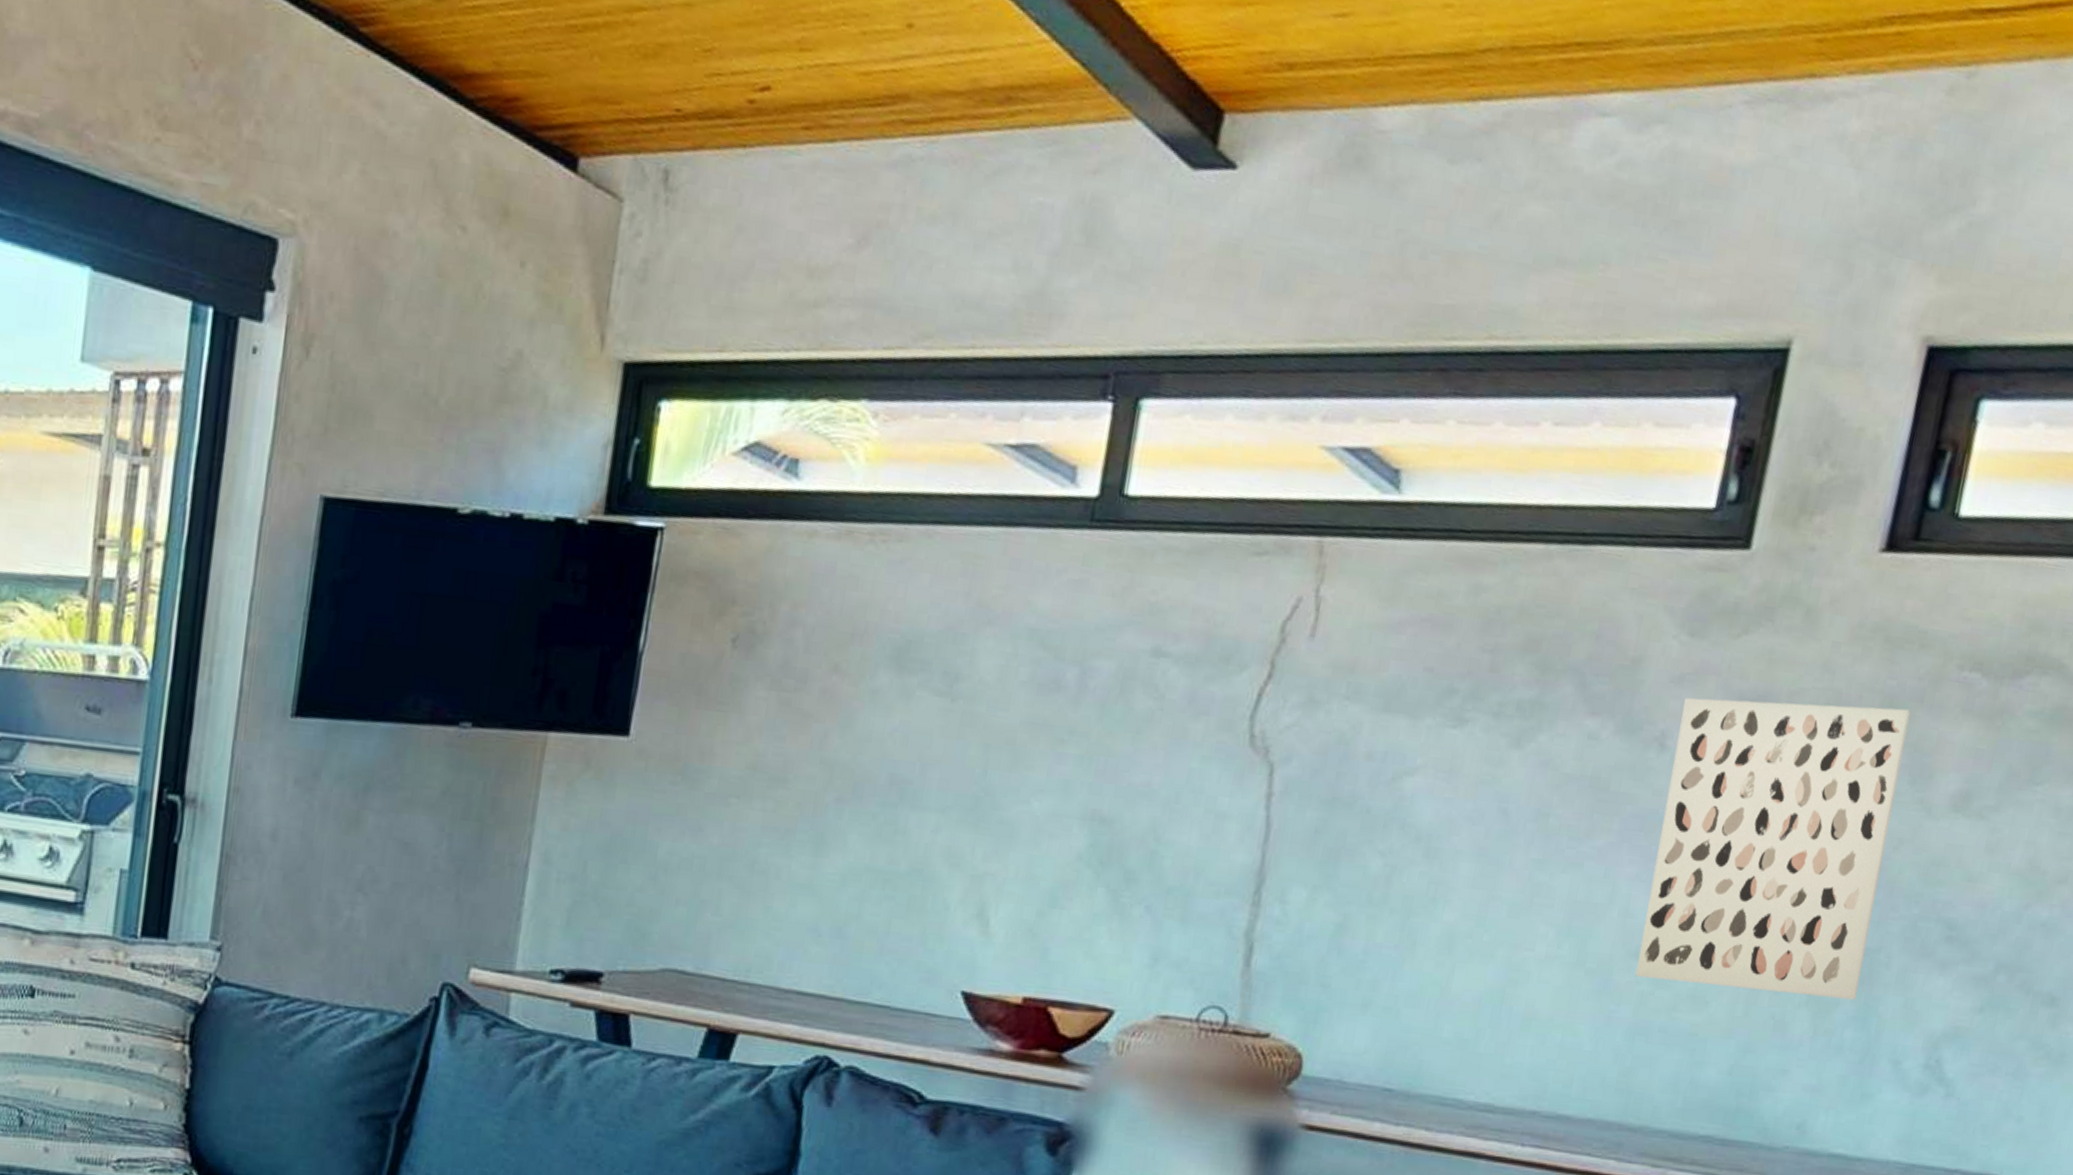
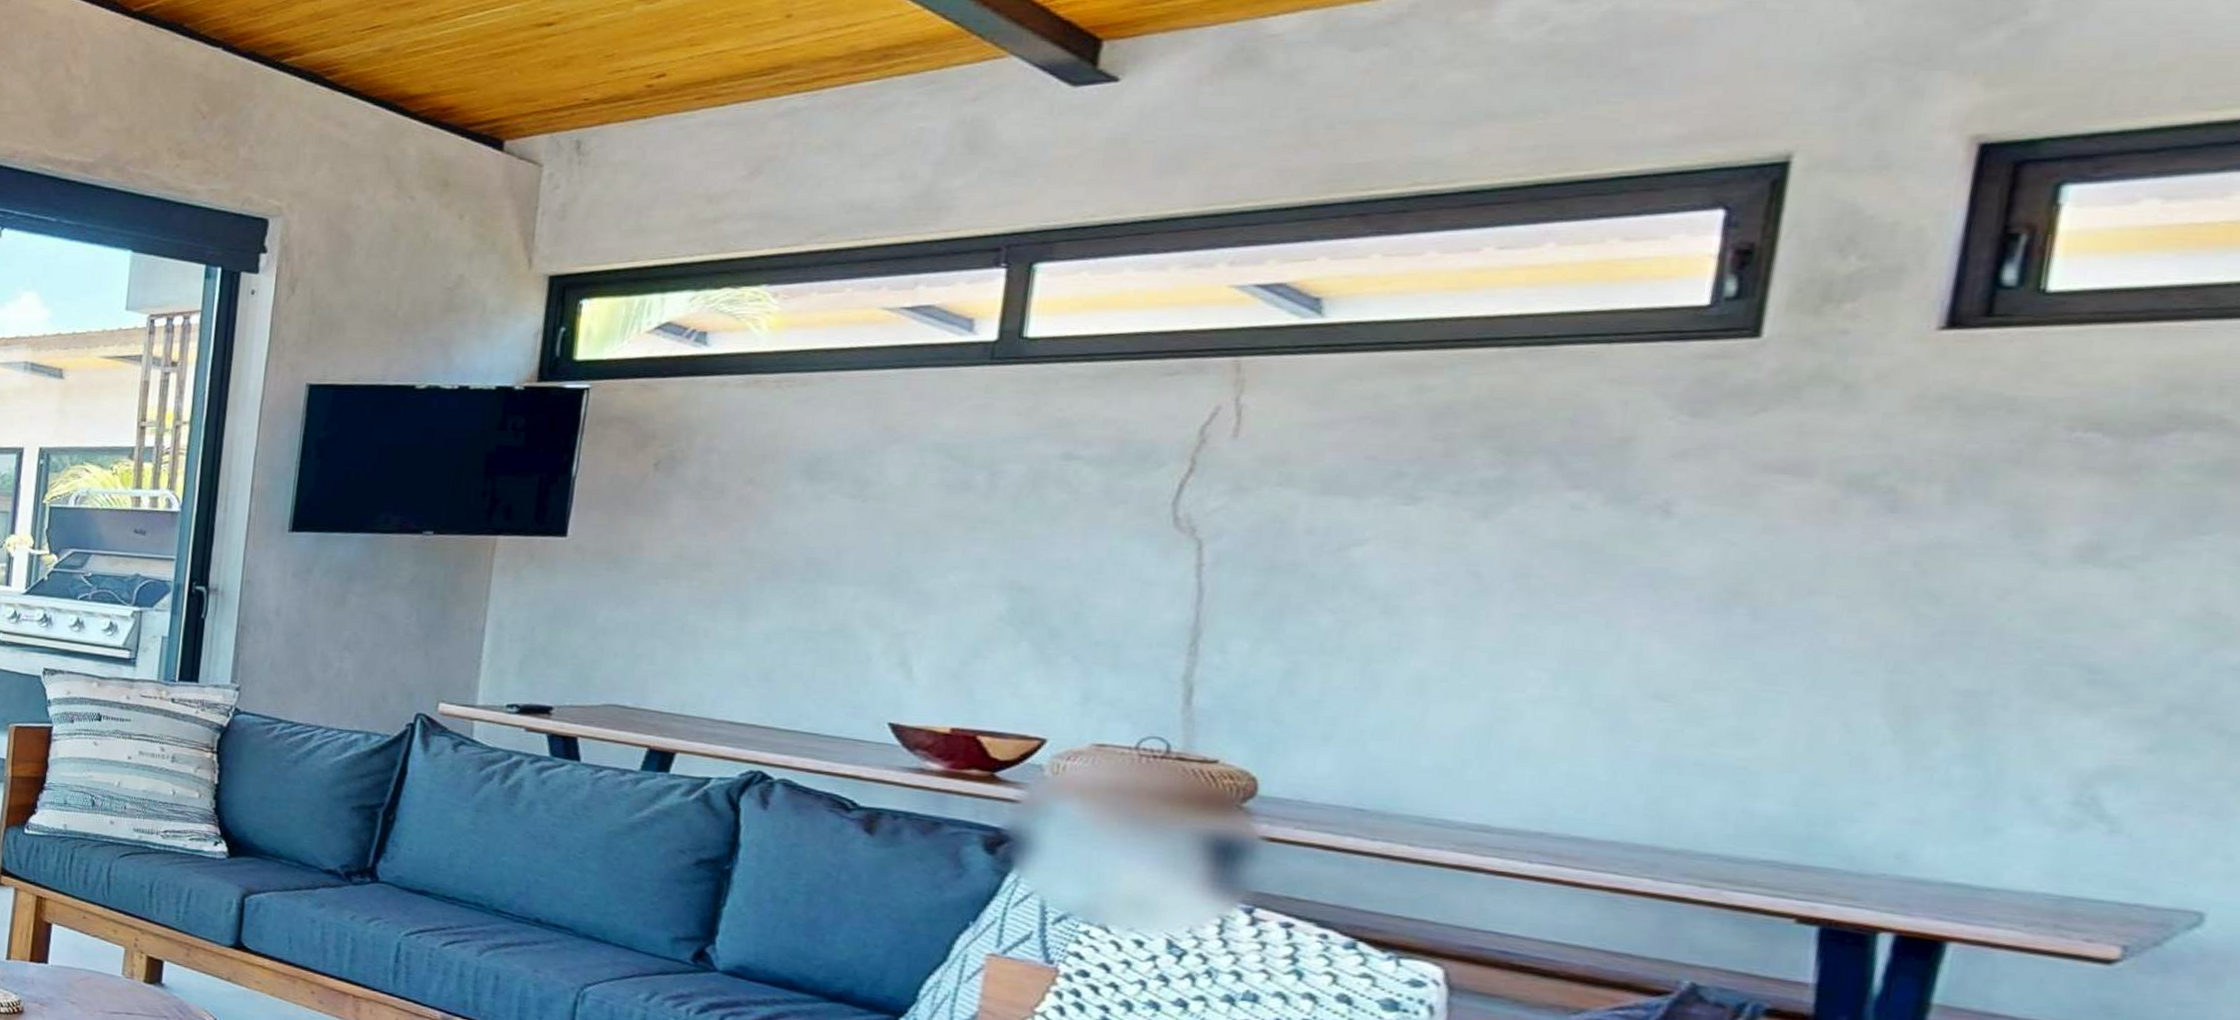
wall art: present [1636,697,1911,1001] -> none [1657,469,2003,739]

